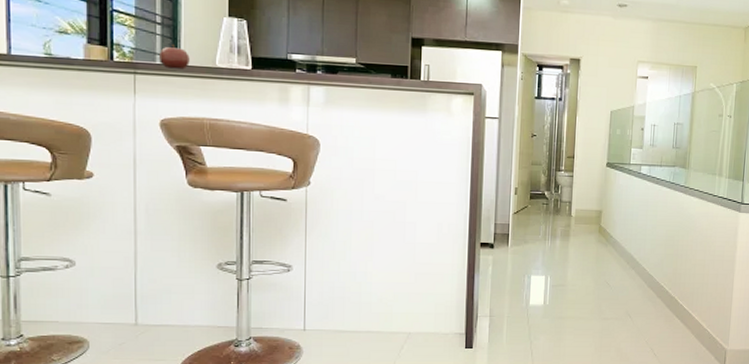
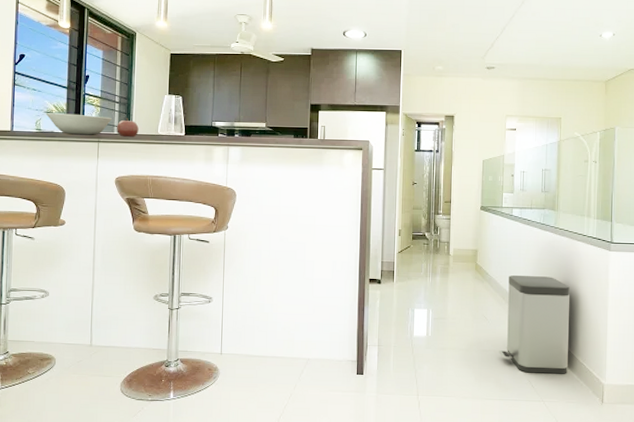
bowl: none [59,33,152,66] -> present [46,113,112,136]
pedal bin: none [621,238,698,341] -> present [499,275,571,374]

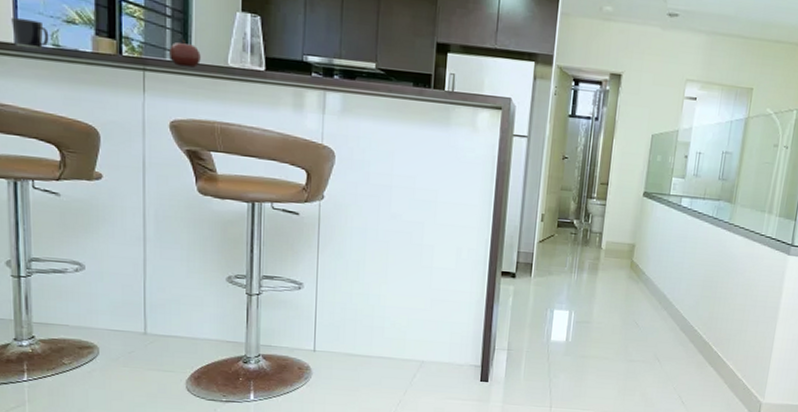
mug: none [9,112,34,133] -> present [11,17,49,50]
bowl: present [46,113,112,136] -> none [66,22,162,61]
pedal bin: present [499,275,571,374] -> none [648,277,739,390]

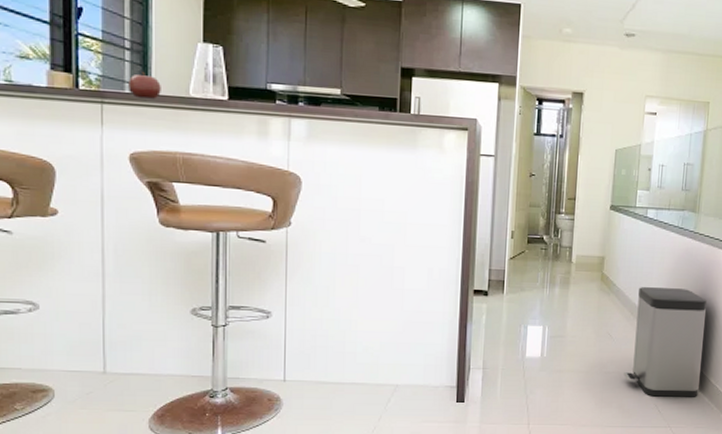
pedal bin: none [648,277,739,390] -> present [623,287,708,397]

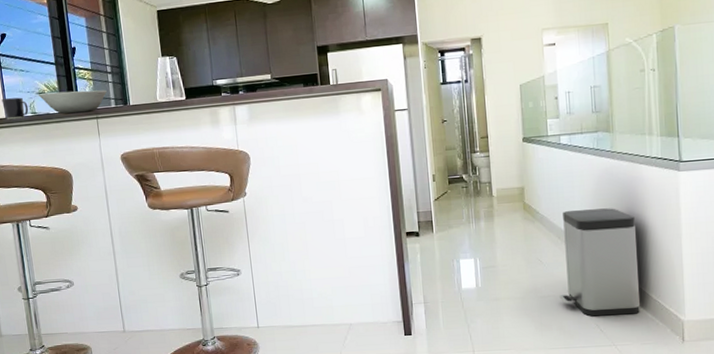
bowl: none [20,58,120,95] -> present [39,89,107,115]
fruit: present [129,72,161,99] -> none [113,89,137,110]

